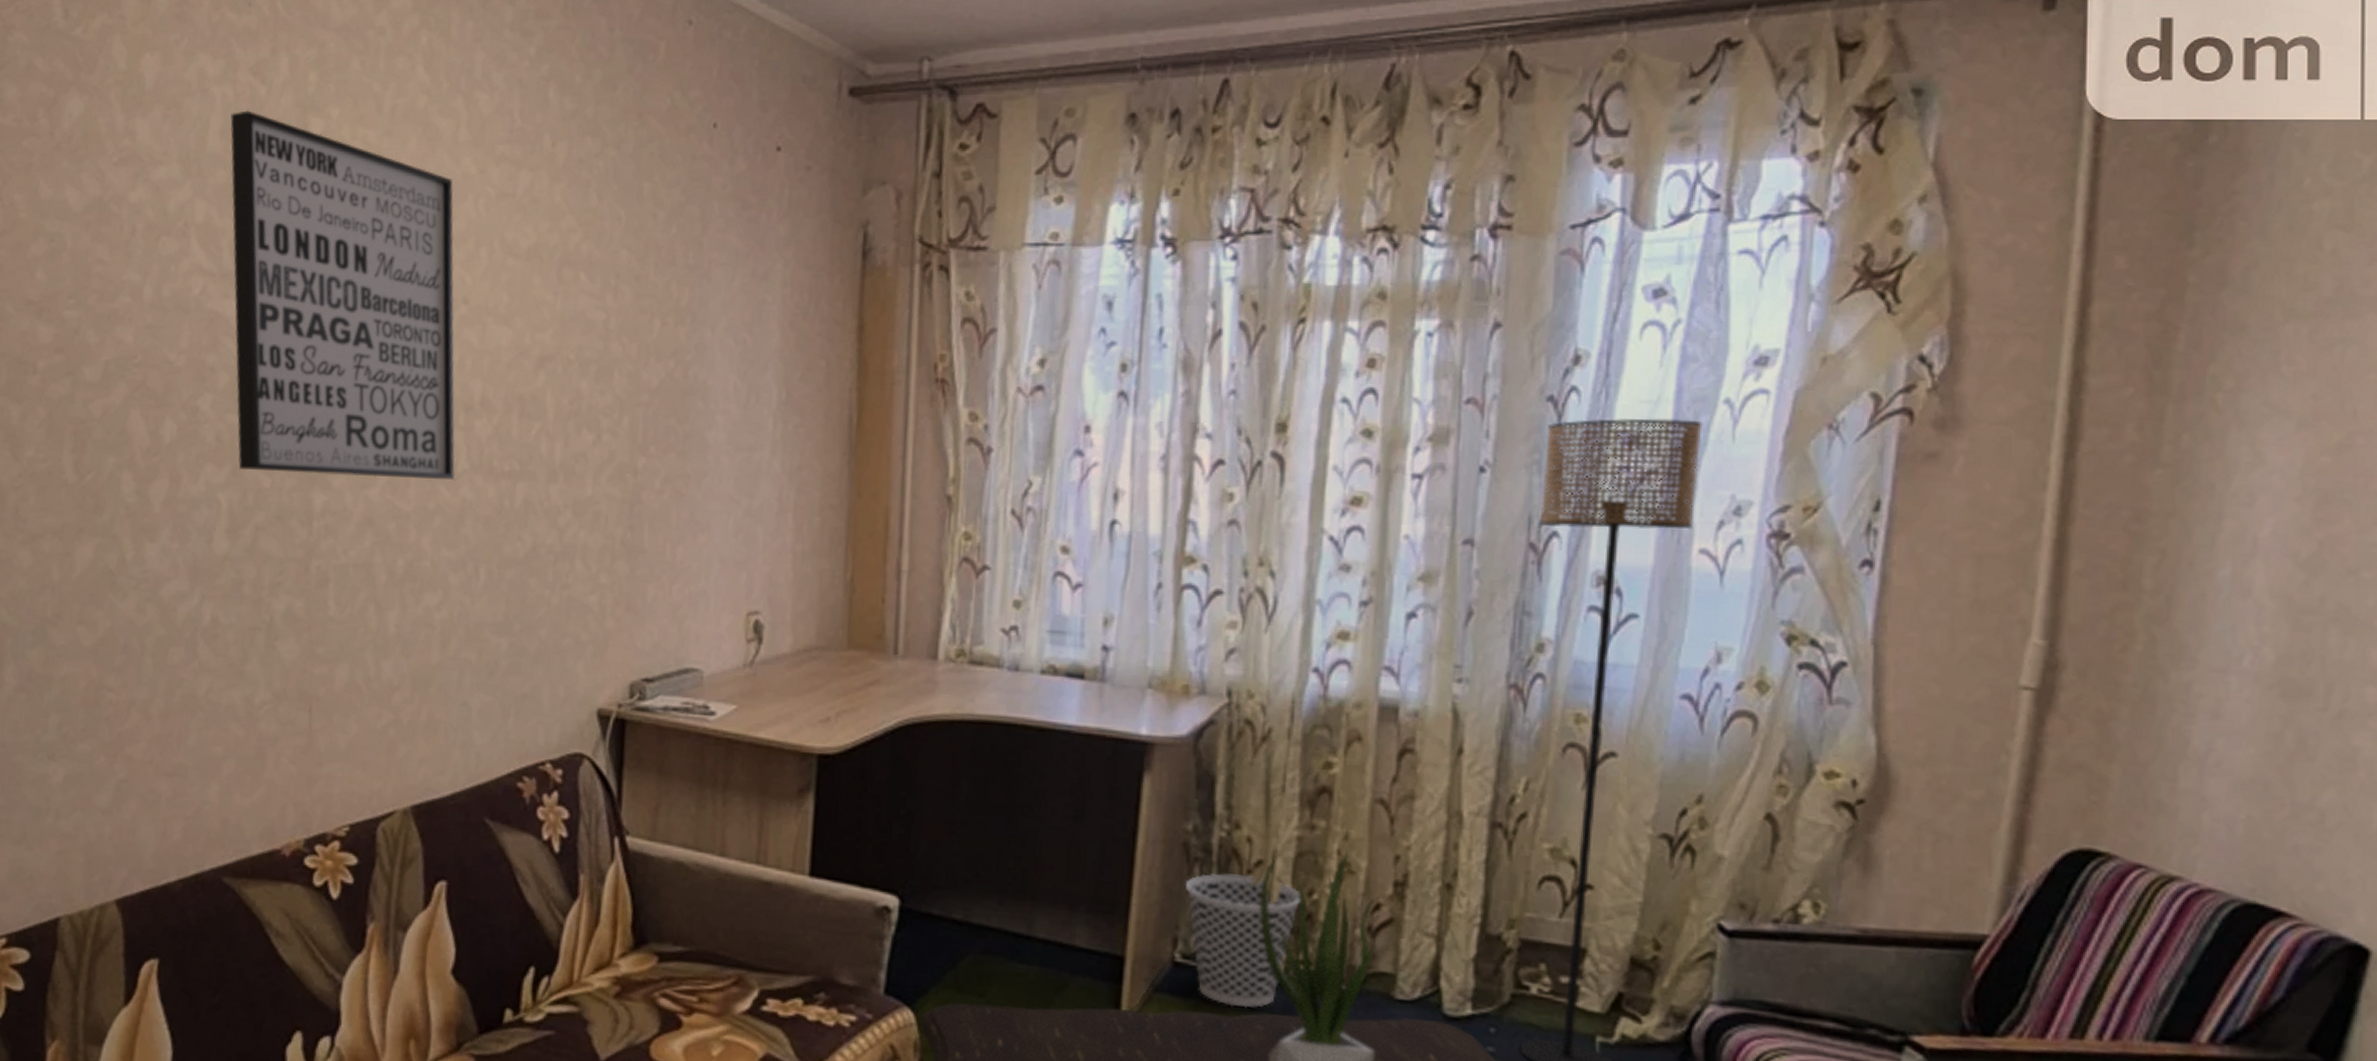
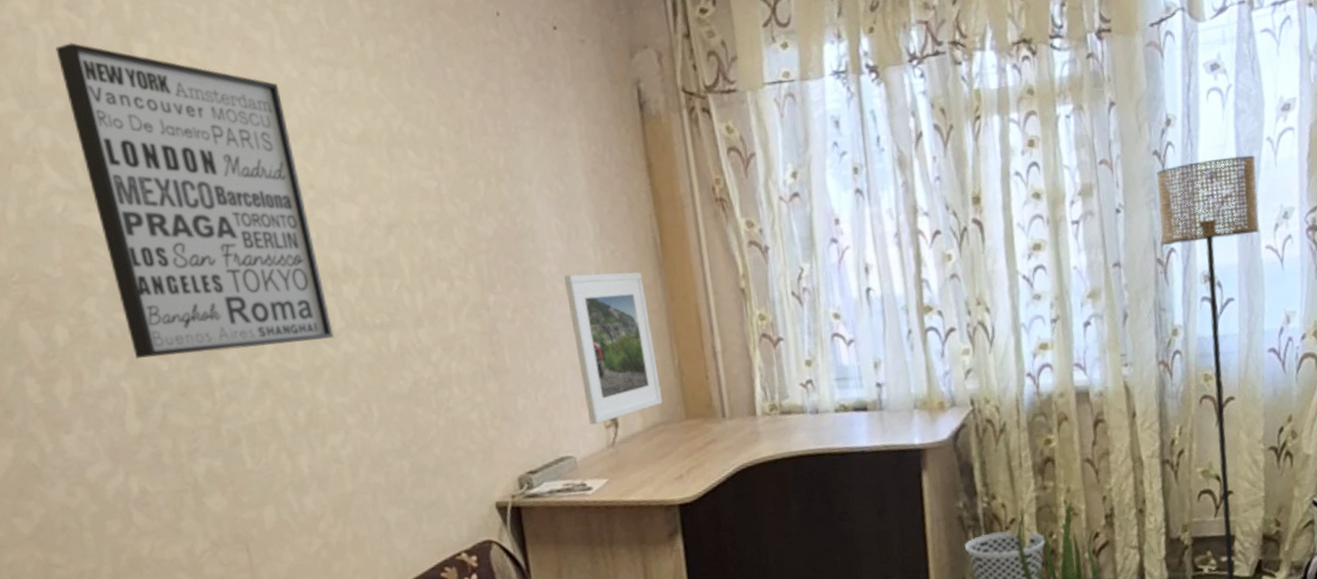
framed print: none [728,446,827,636] -> present [564,272,663,425]

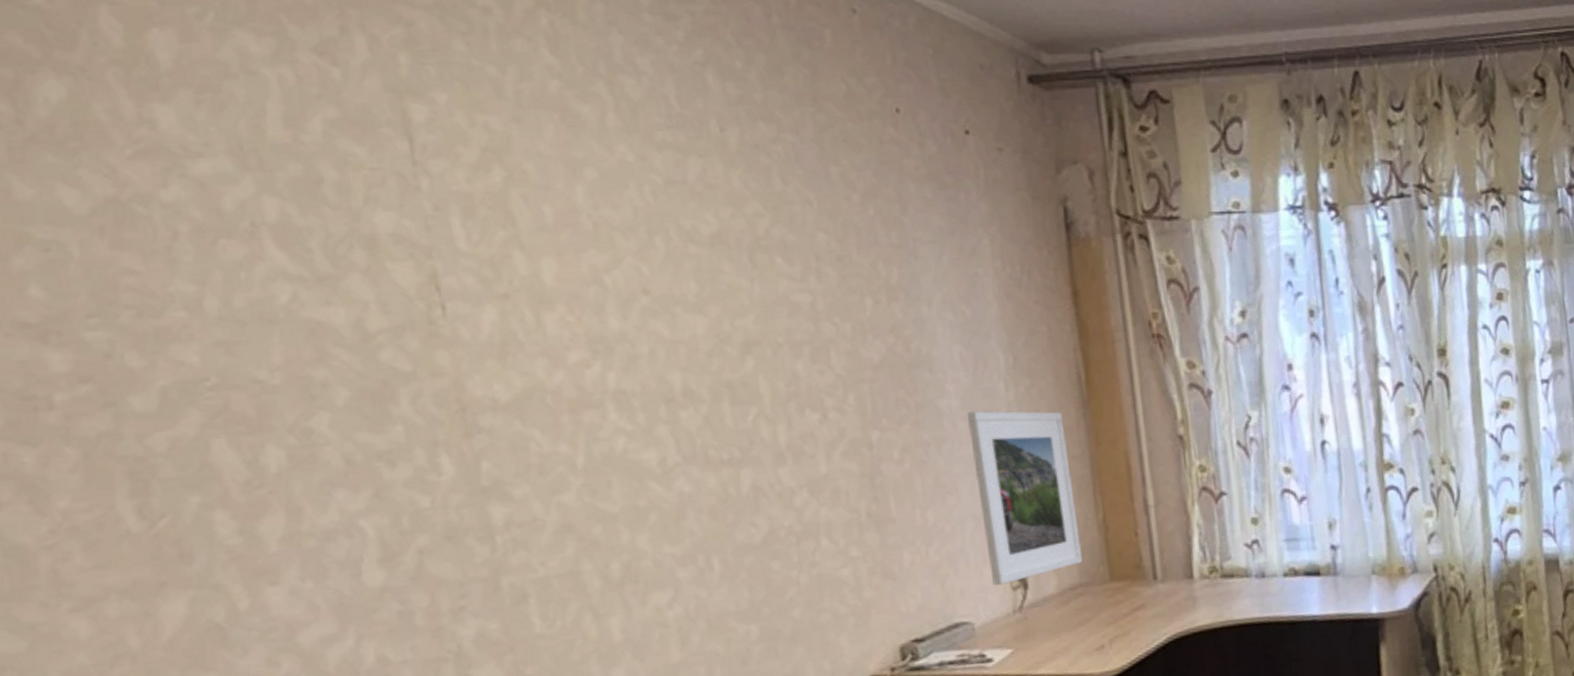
wall art: present [55,42,334,360] -> none [295,95,666,493]

